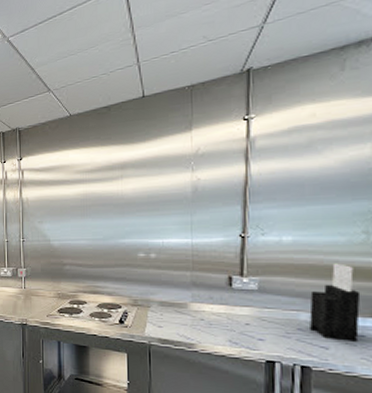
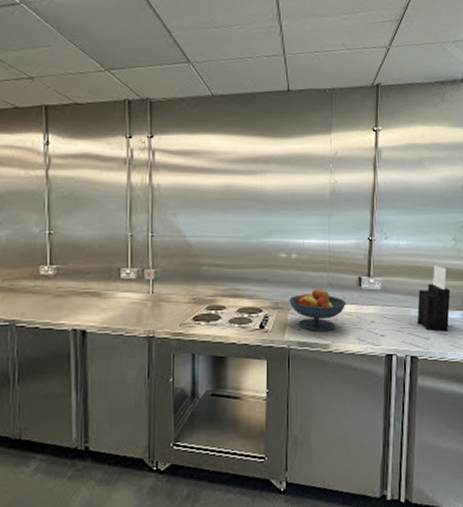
fruit bowl: none [149,287,214,331] -> present [289,288,347,331]

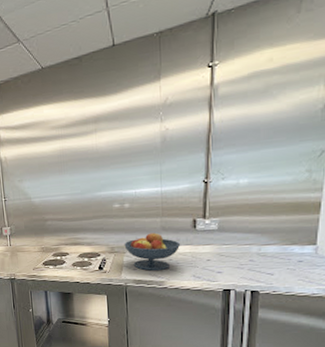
knife block: present [417,265,451,332] -> none [260,200,301,267]

